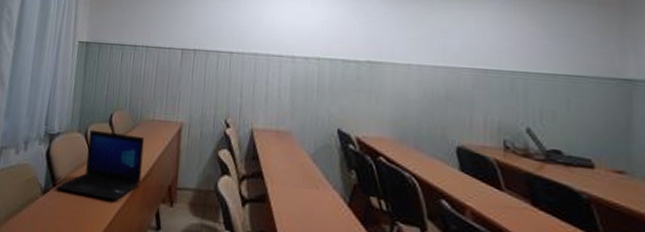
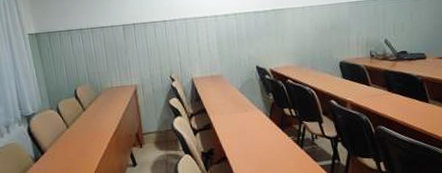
laptop: present [55,129,145,201] -> none [44,102,113,156]

